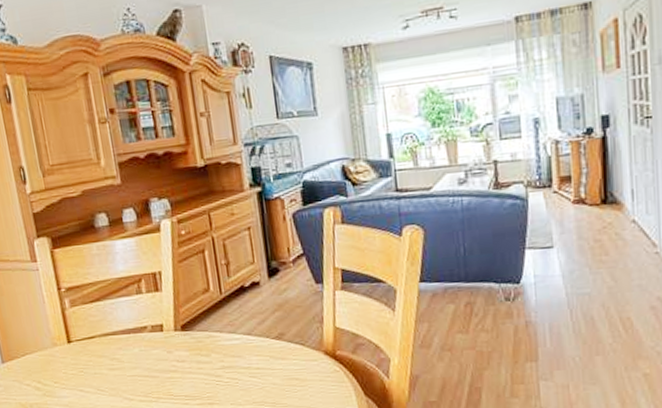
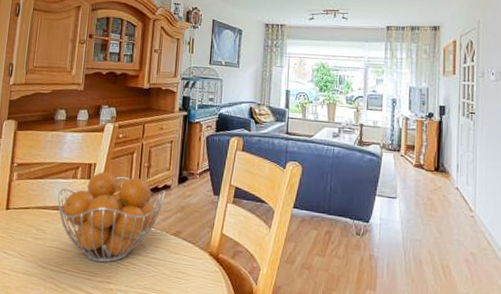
fruit basket: none [124,279,256,384] -> present [57,172,166,263]

